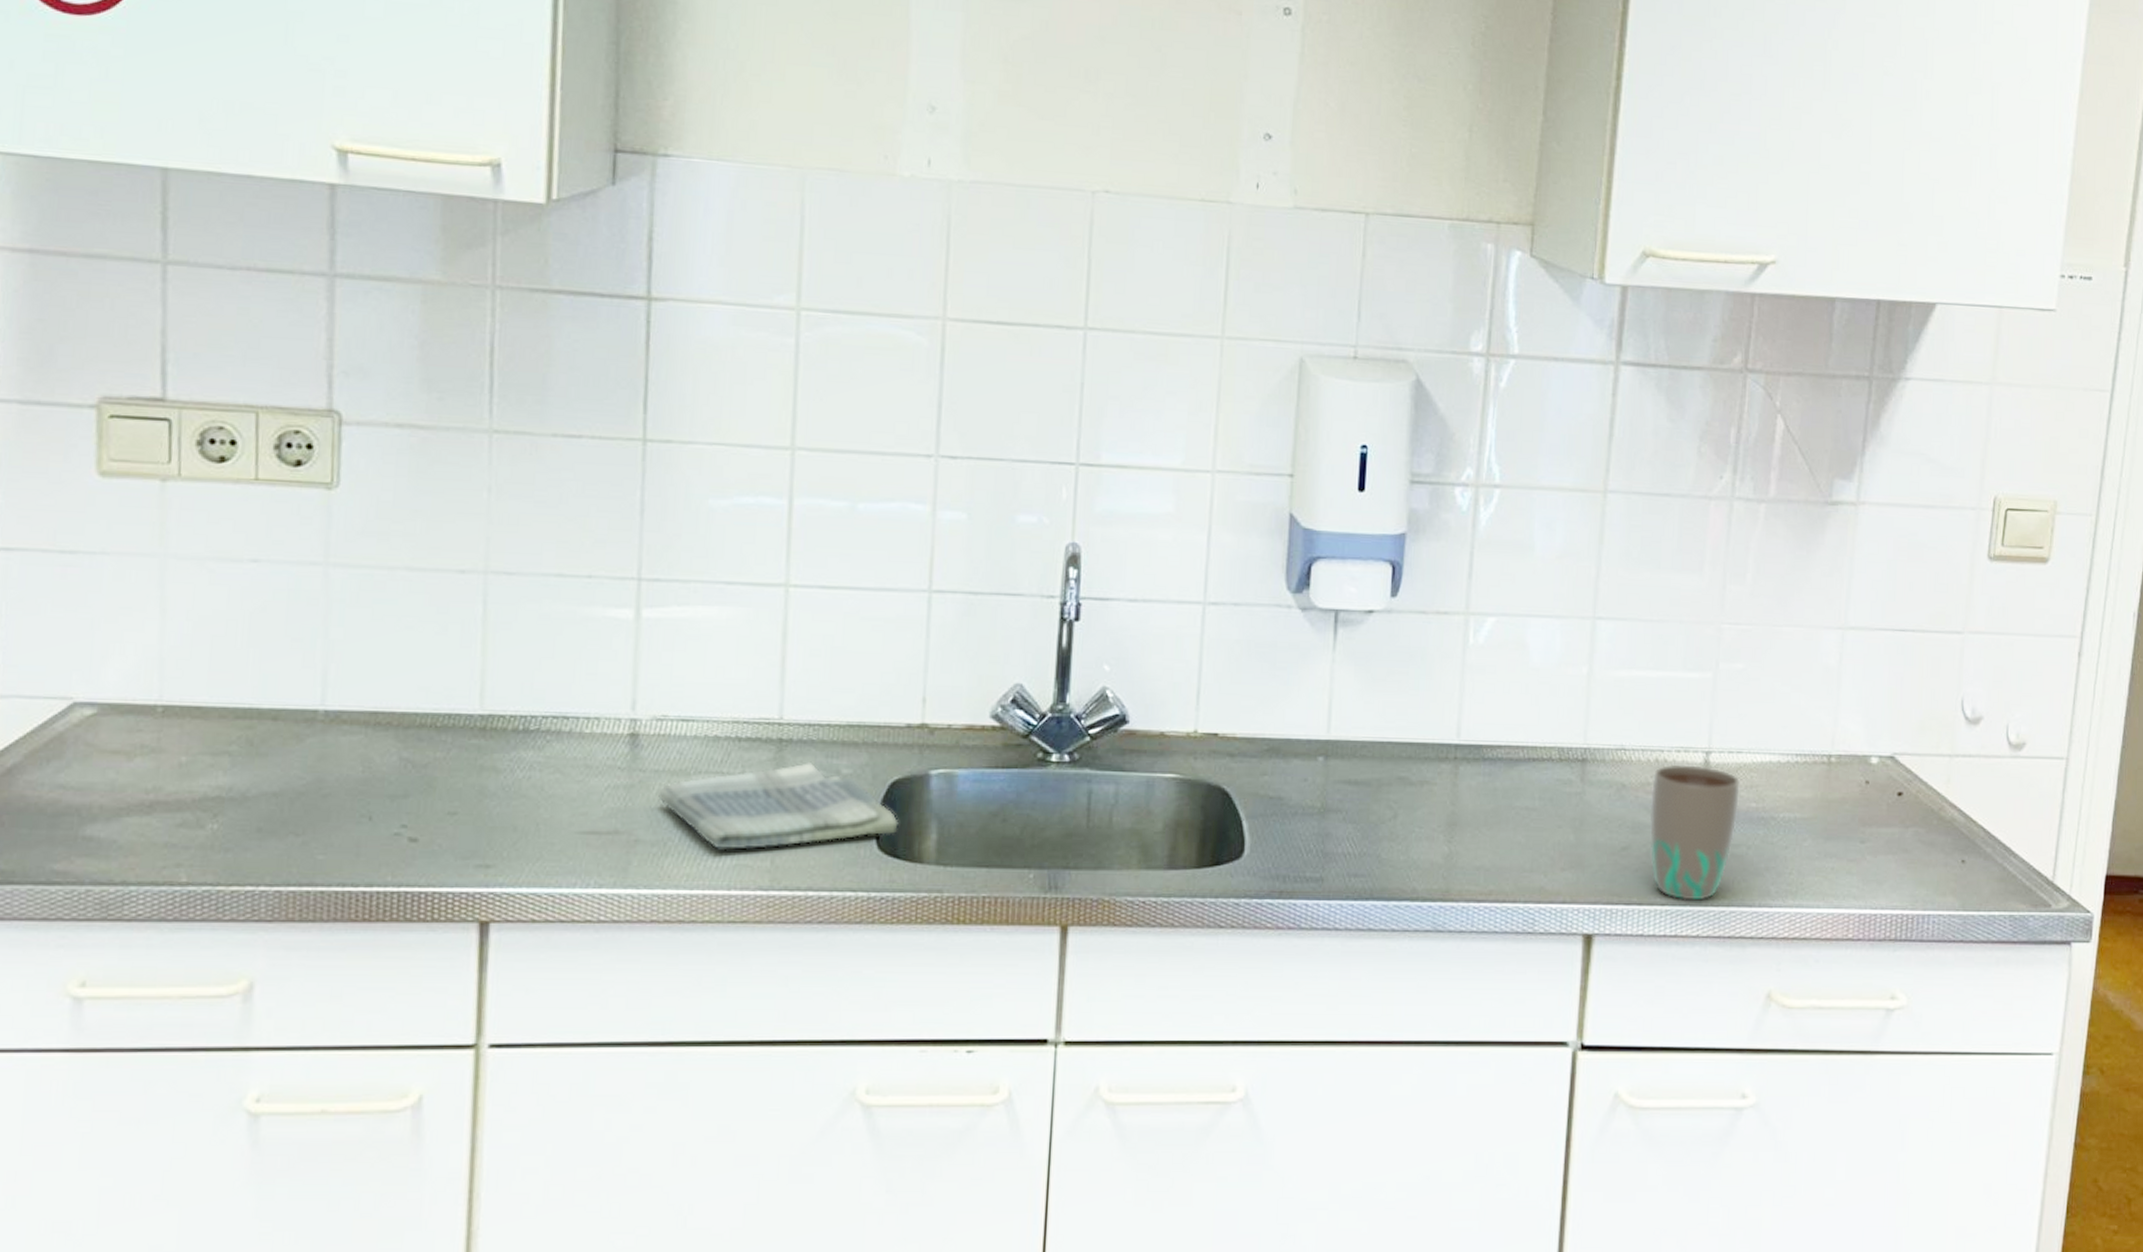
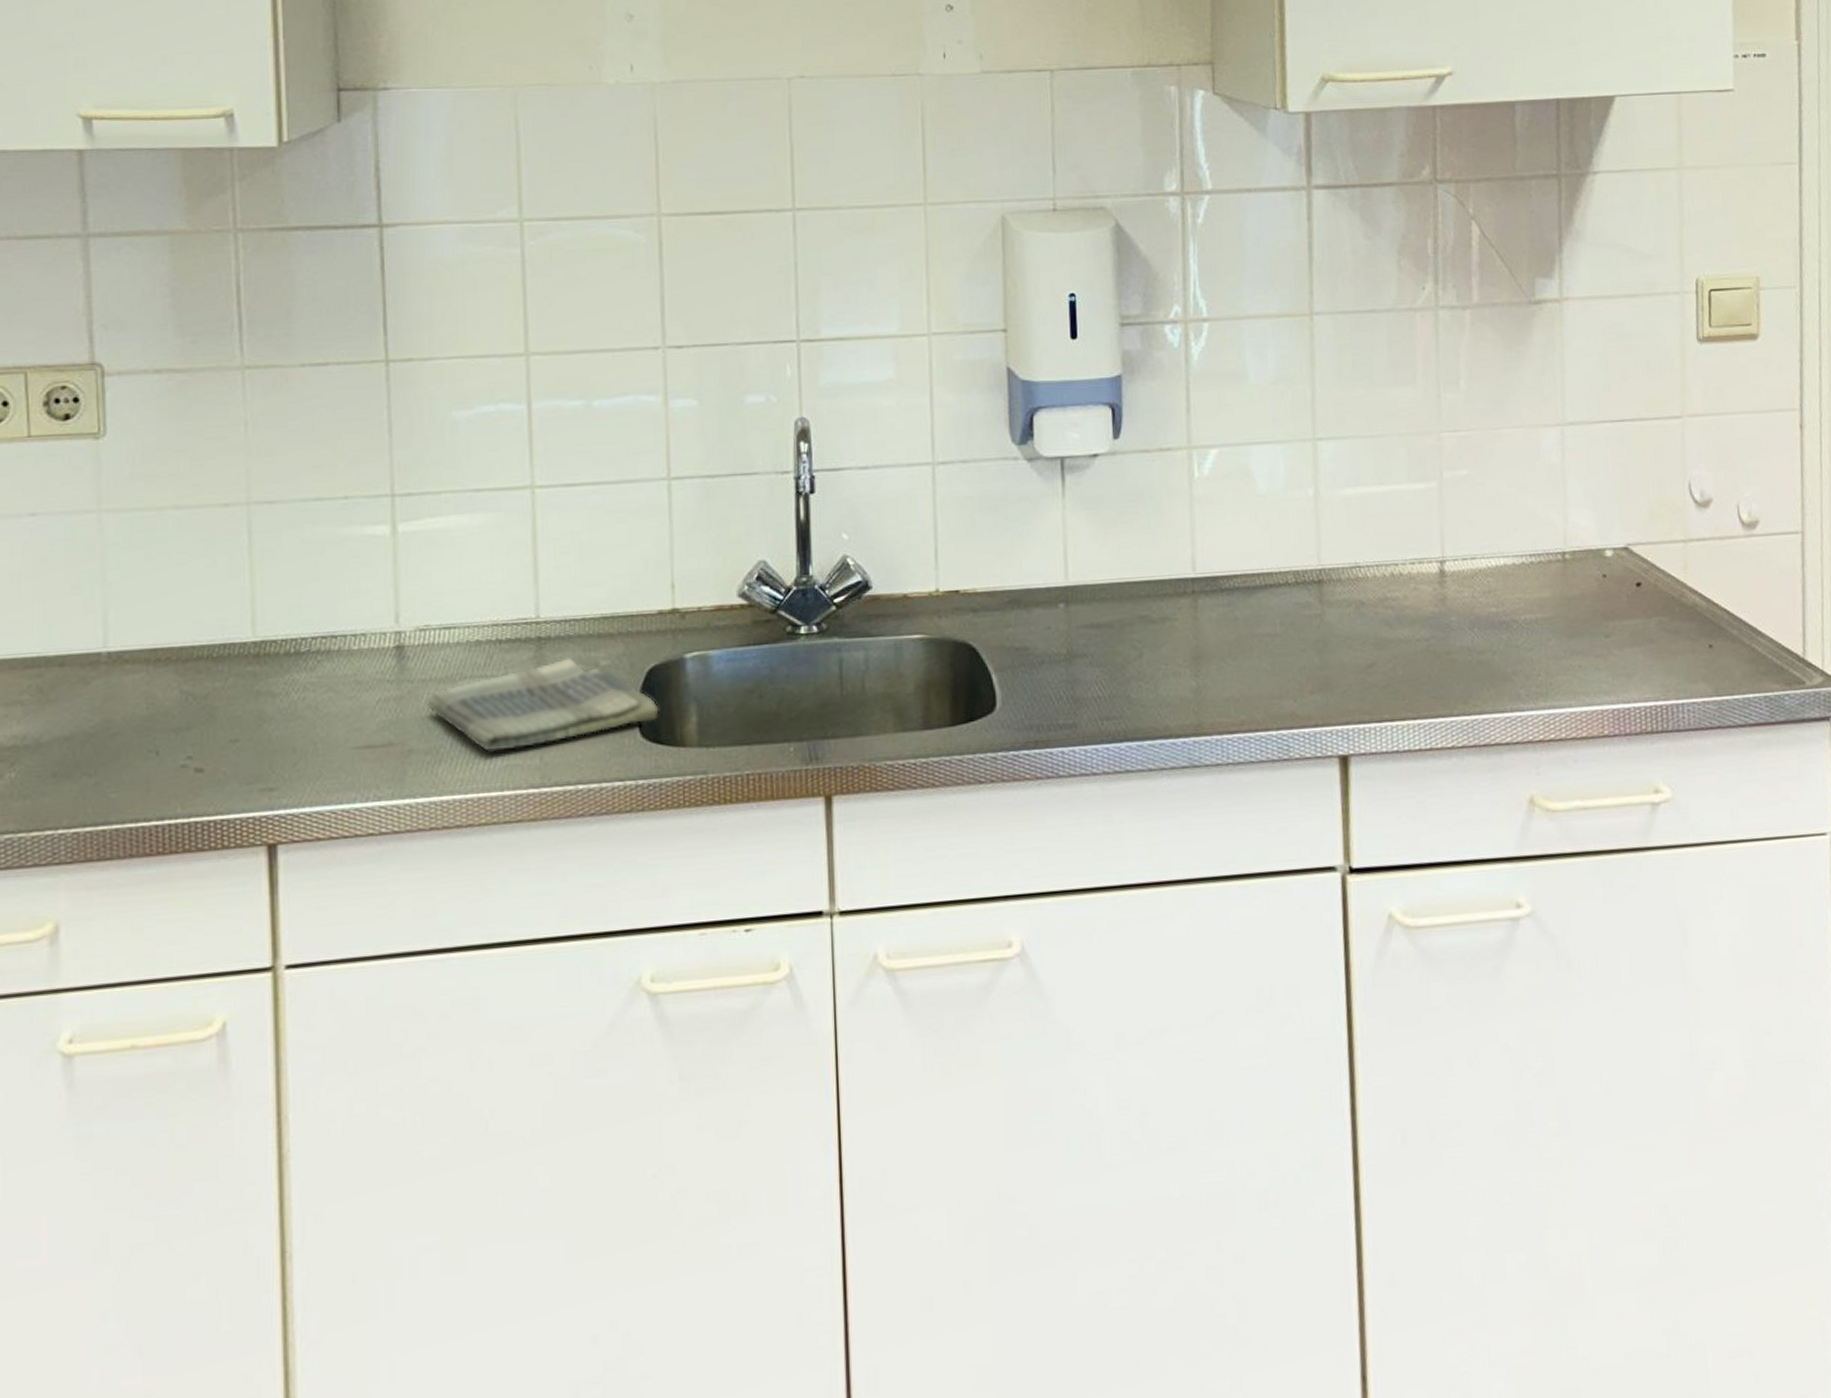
mug: present [1649,764,1740,901] -> none [1390,575,1479,712]

